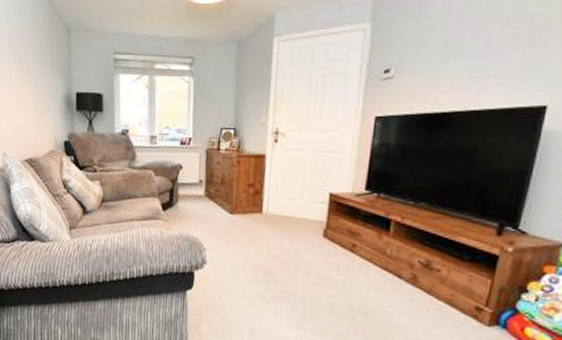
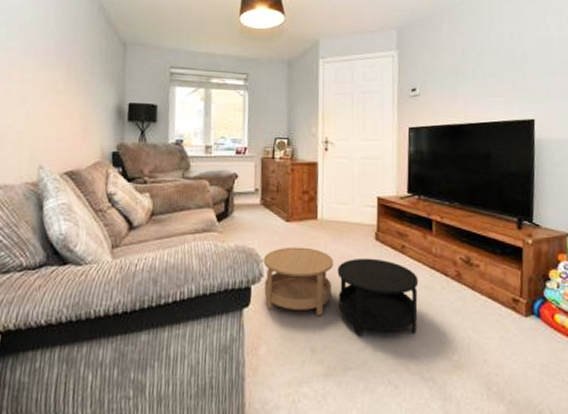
coffee table: none [206,238,367,330] -> present [263,247,419,336]

